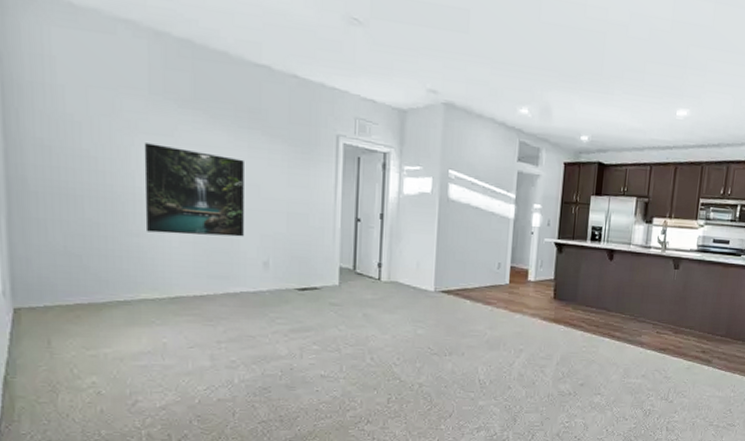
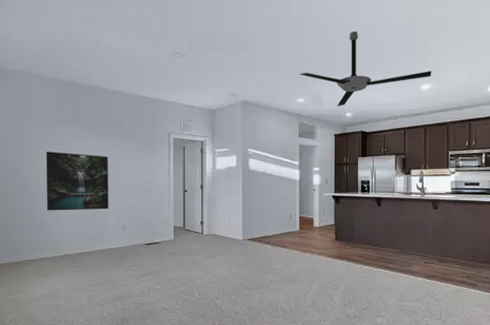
ceiling fan: none [525,23,692,126] -> present [299,31,431,107]

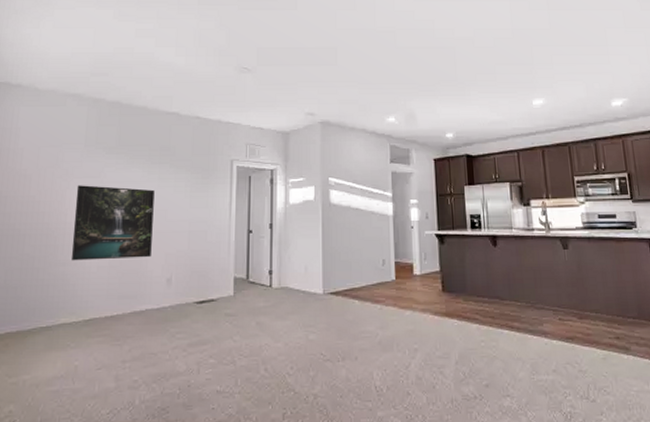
ceiling fan: present [299,31,431,107] -> none [388,41,544,127]

